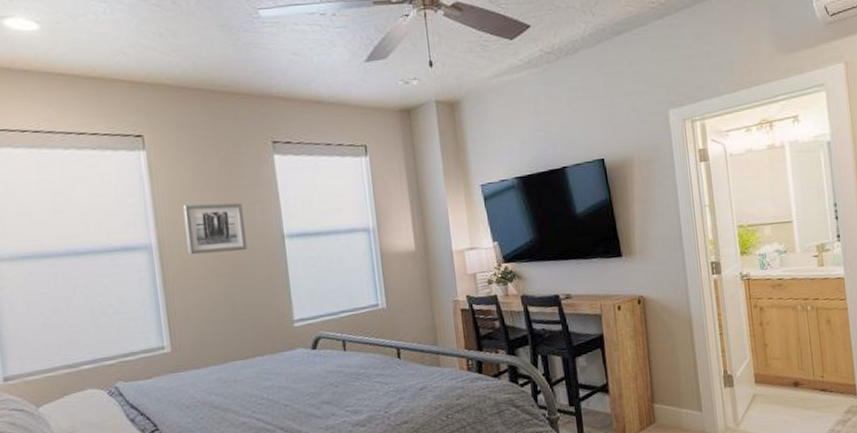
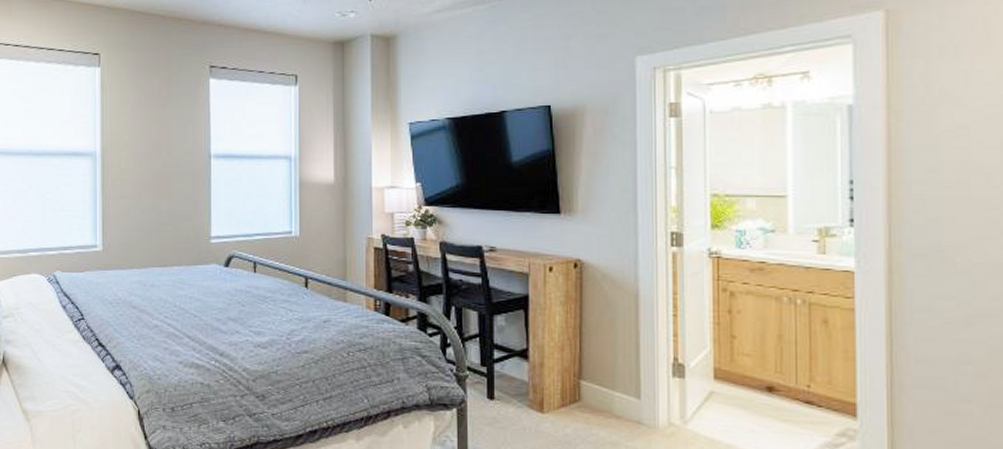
wall art: present [183,202,248,255] -> none [126,119,177,166]

